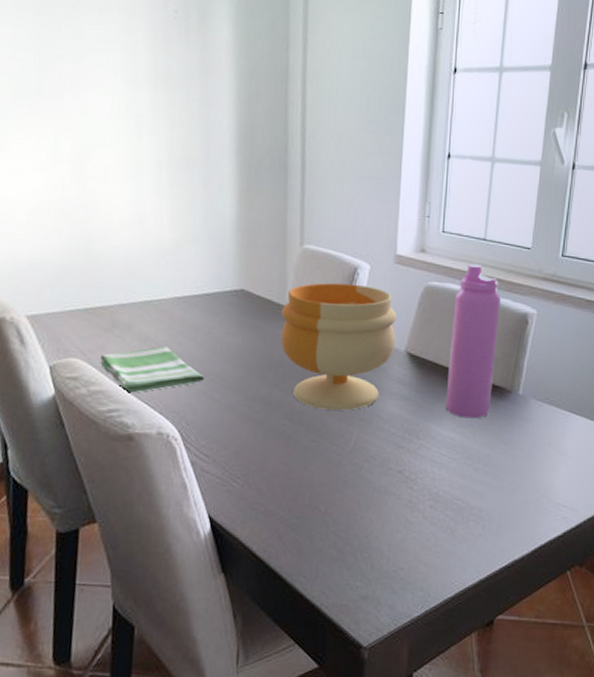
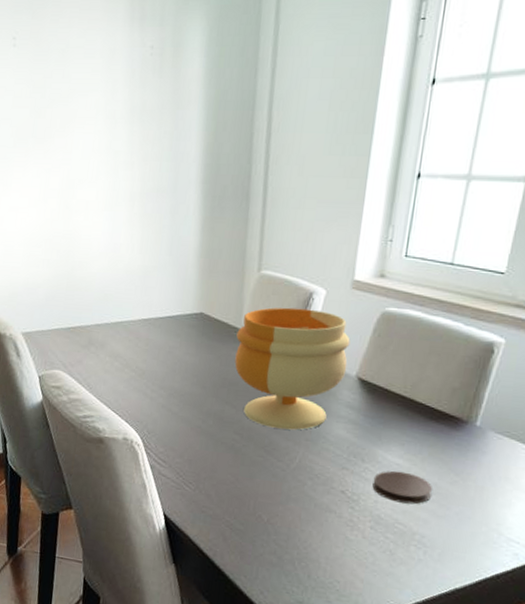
dish towel: present [100,346,206,393] -> none [78,362,166,403]
coaster: none [429,445,486,478] -> present [372,470,433,505]
water bottle: present [445,263,501,419] -> none [394,288,465,447]

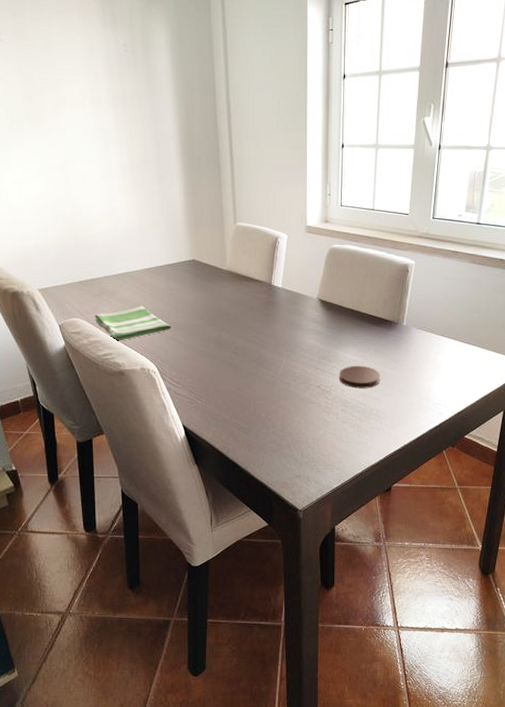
dish towel: none [78,362,166,403] -> present [95,306,172,341]
footed bowl: present [235,307,351,430] -> none [224,250,310,345]

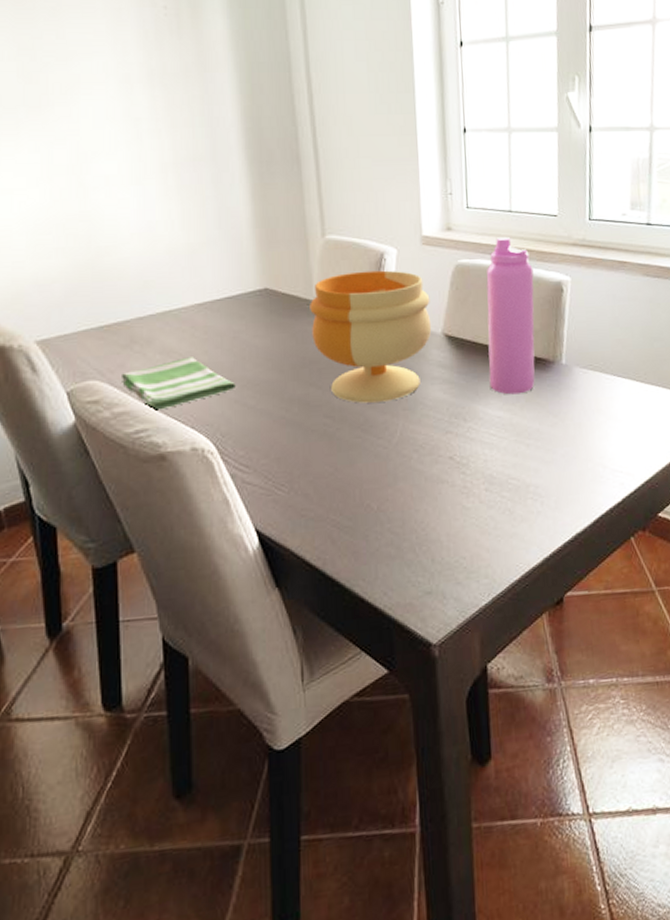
footed bowl: none [224,250,310,345] -> present [310,270,432,403]
coaster: present [339,365,381,389] -> none [478,423,537,457]
water bottle: none [349,228,387,345] -> present [486,236,535,395]

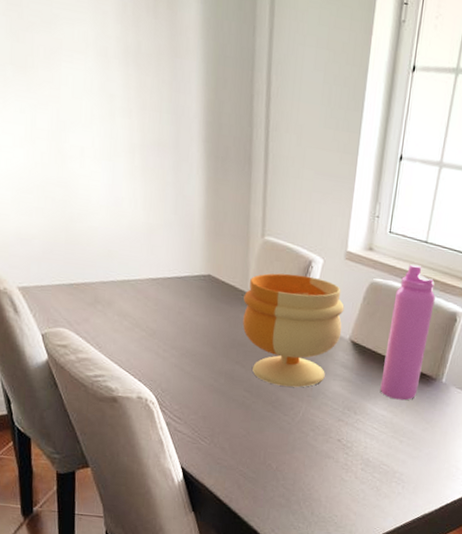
dish towel: present [122,357,237,411] -> none [86,322,178,362]

